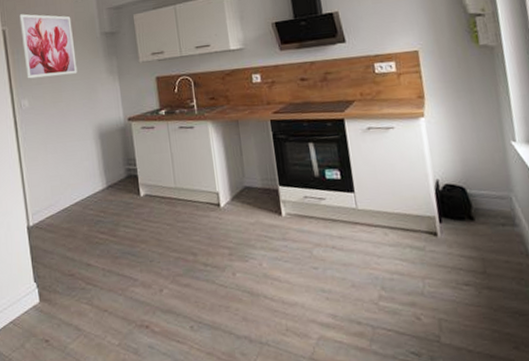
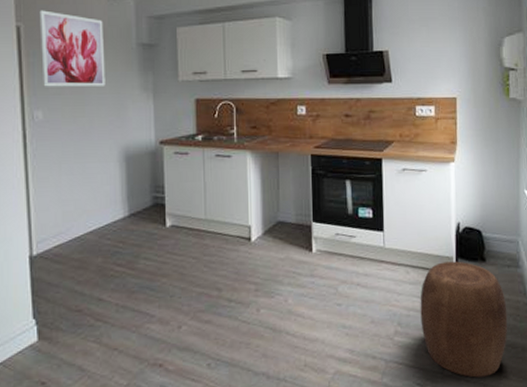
stool: none [402,221,512,348] -> present [420,261,508,378]

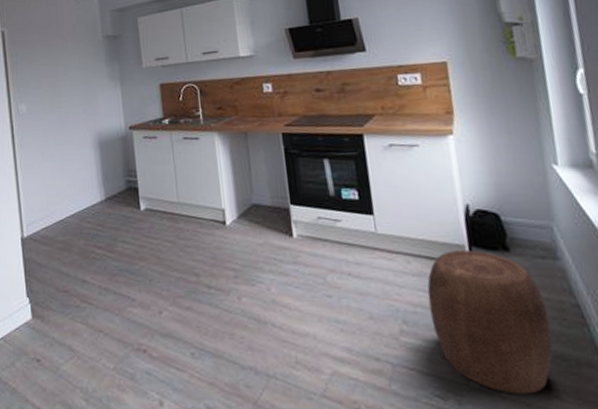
wall art: present [39,10,106,87] -> none [19,15,77,83]

